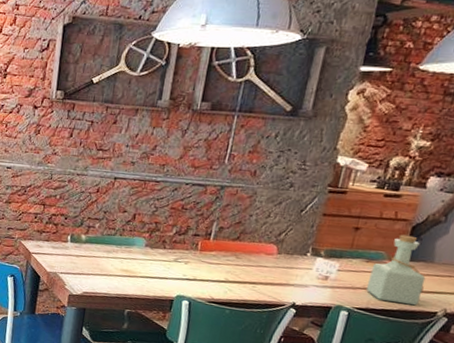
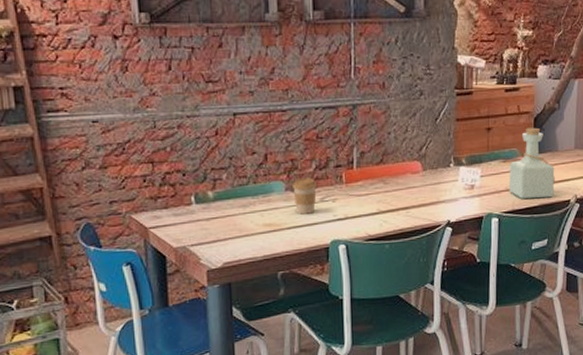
coffee cup: none [151,238,174,270] -> present [292,177,317,215]

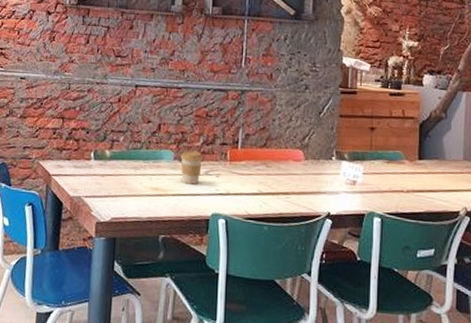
bottle: present [508,127,555,199] -> none [392,132,442,206]

